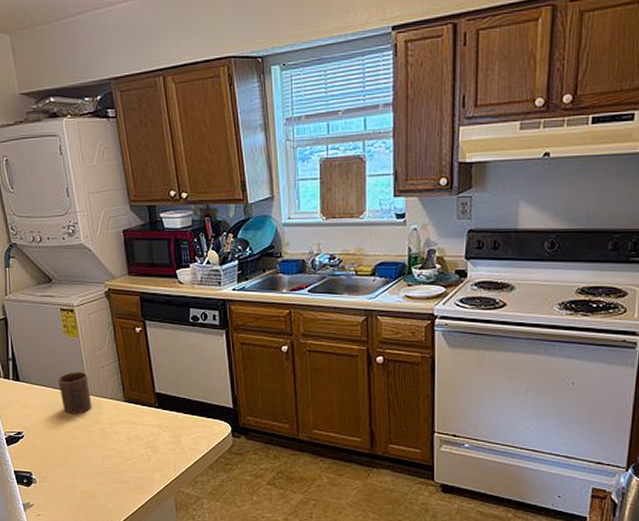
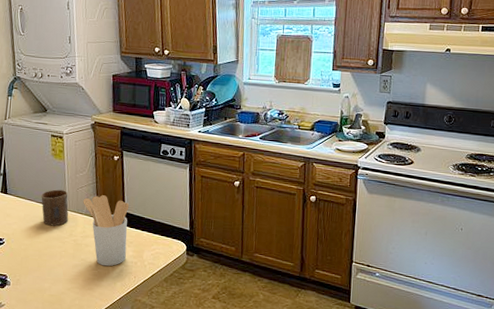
utensil holder: none [106,374,162,456] -> present [83,195,130,267]

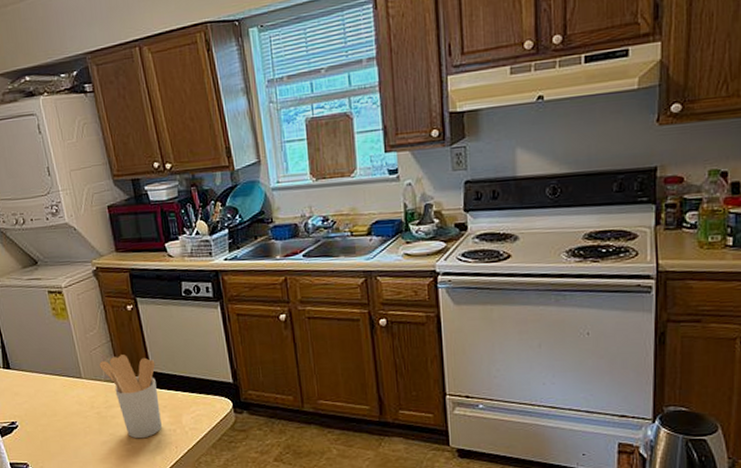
cup: present [41,189,69,226] -> none [49,355,87,400]

